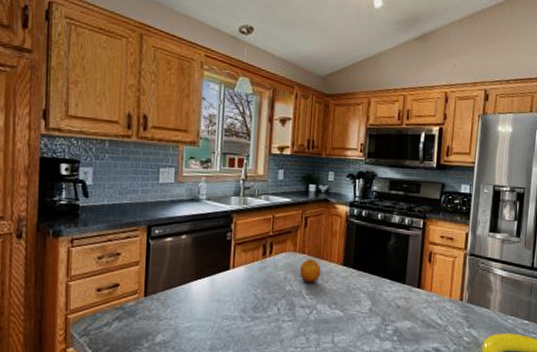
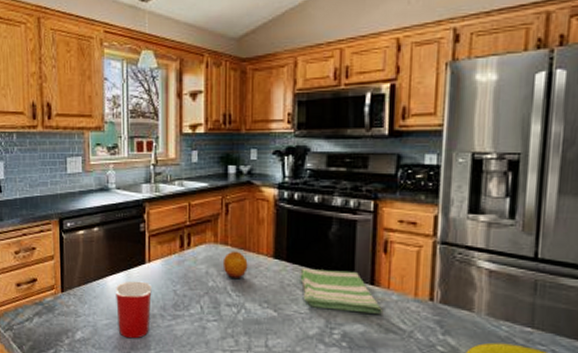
mug: none [199,285,234,340] -> present [116,281,152,339]
dish towel: none [363,274,426,312] -> present [300,268,384,314]

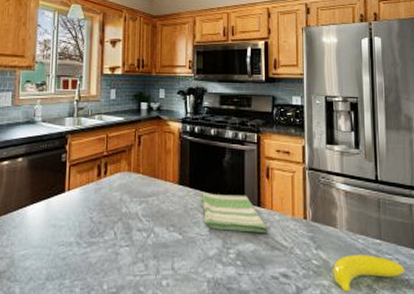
mug: present [116,281,152,339] -> none [34,209,70,269]
fruit: present [222,251,248,280] -> none [135,178,157,205]

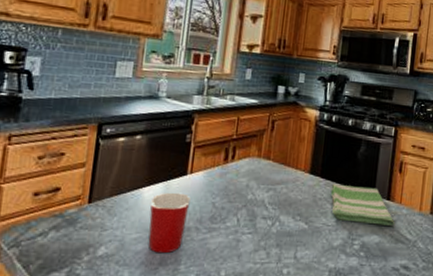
mug: none [34,209,70,269] -> present [148,192,191,254]

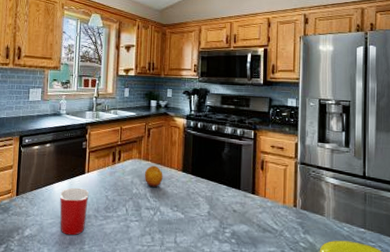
fruit: none [263,165,287,193] -> present [144,165,163,188]
dish towel: present [330,183,395,226] -> none [201,180,262,217]

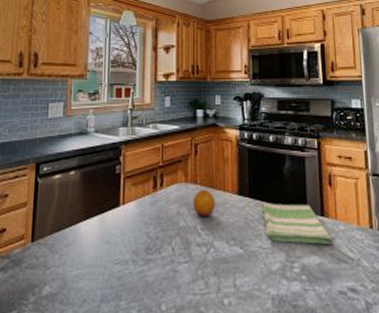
mug: present [60,187,89,236] -> none [88,225,125,290]
dish towel: none [201,180,262,217] -> present [261,203,334,244]

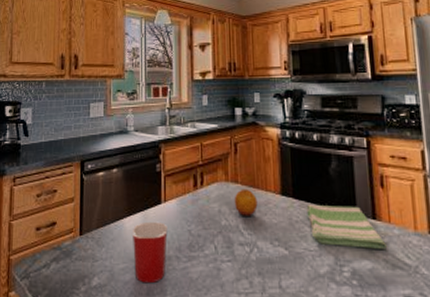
mug: none [88,225,125,290] -> present [133,221,168,284]

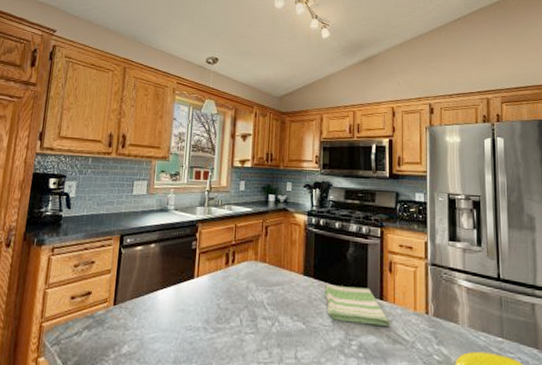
mug: present [133,221,168,284] -> none [163,294,198,352]
fruit: present [234,189,258,217] -> none [261,268,282,294]

